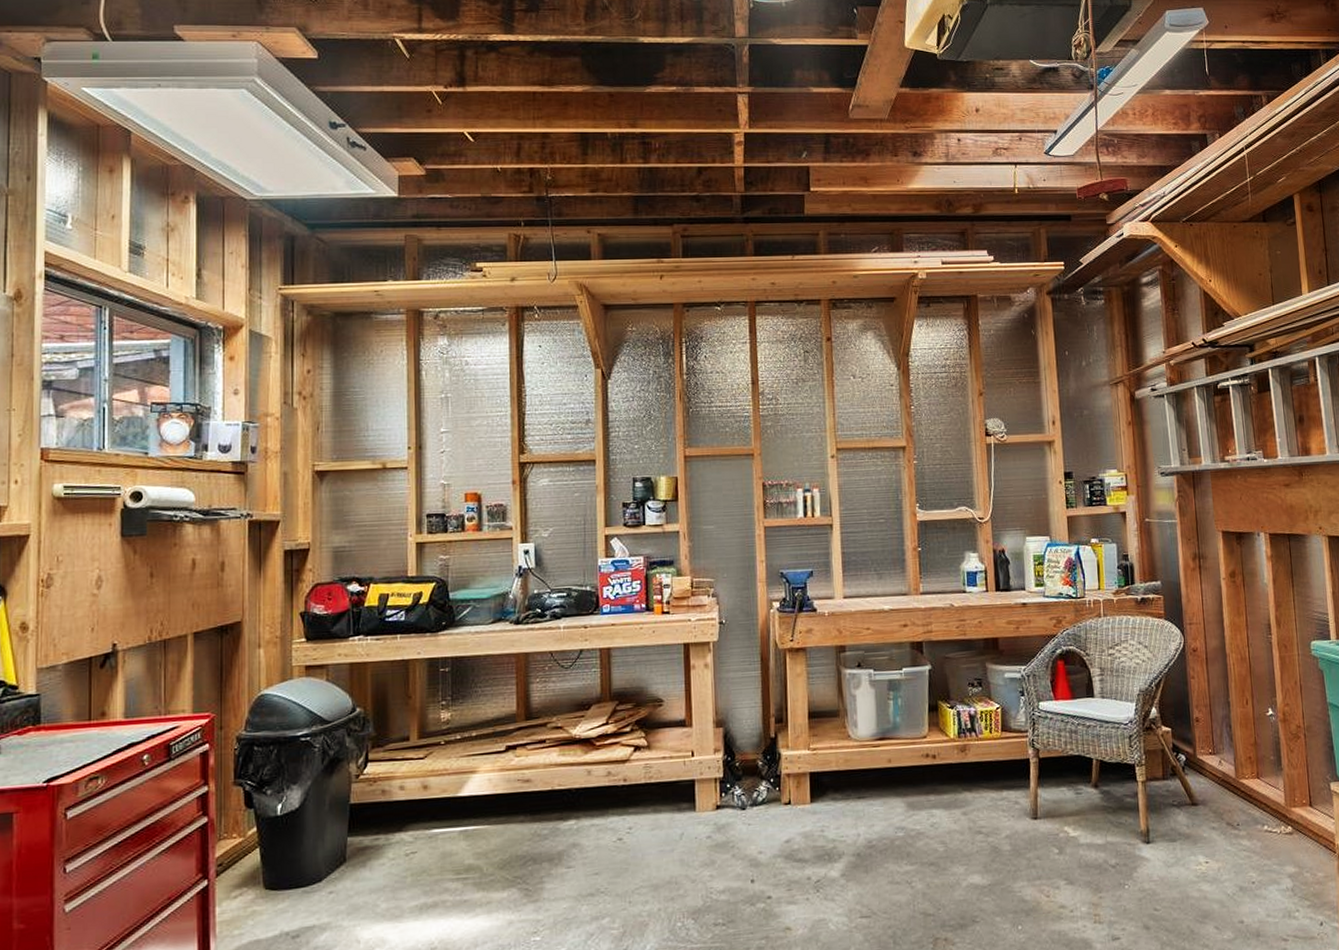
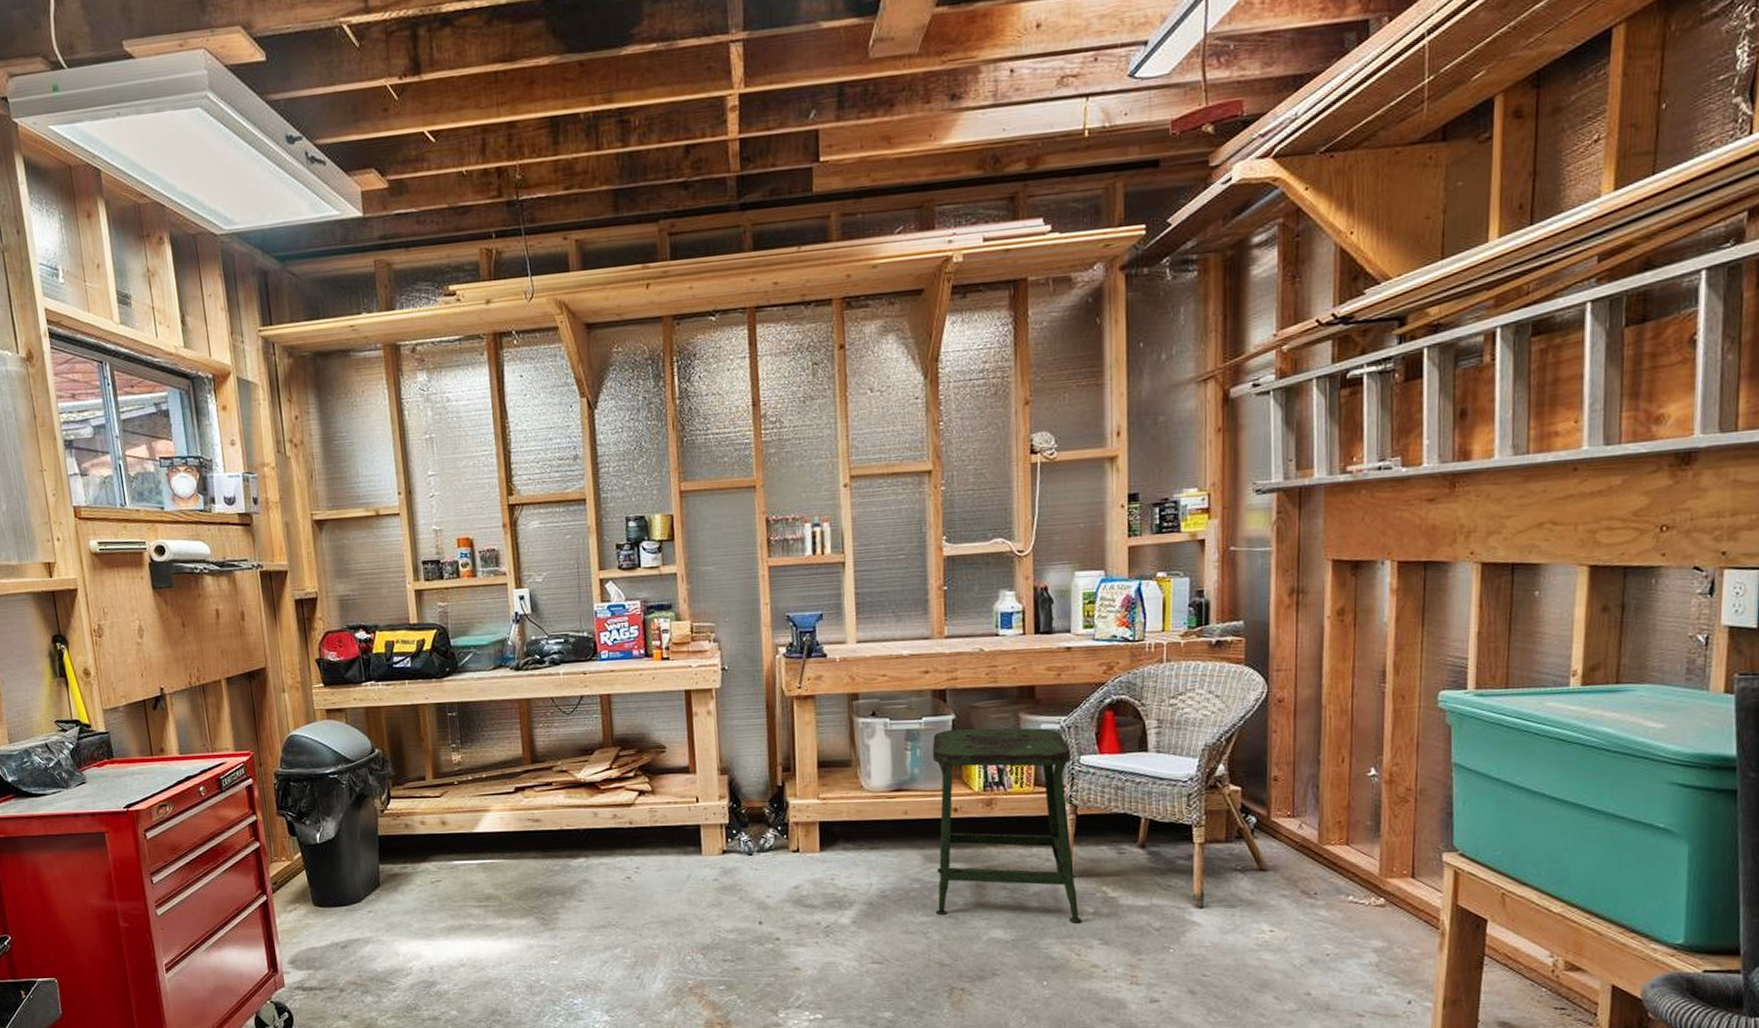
stool: none [911,677,1049,865] -> present [932,728,1082,923]

